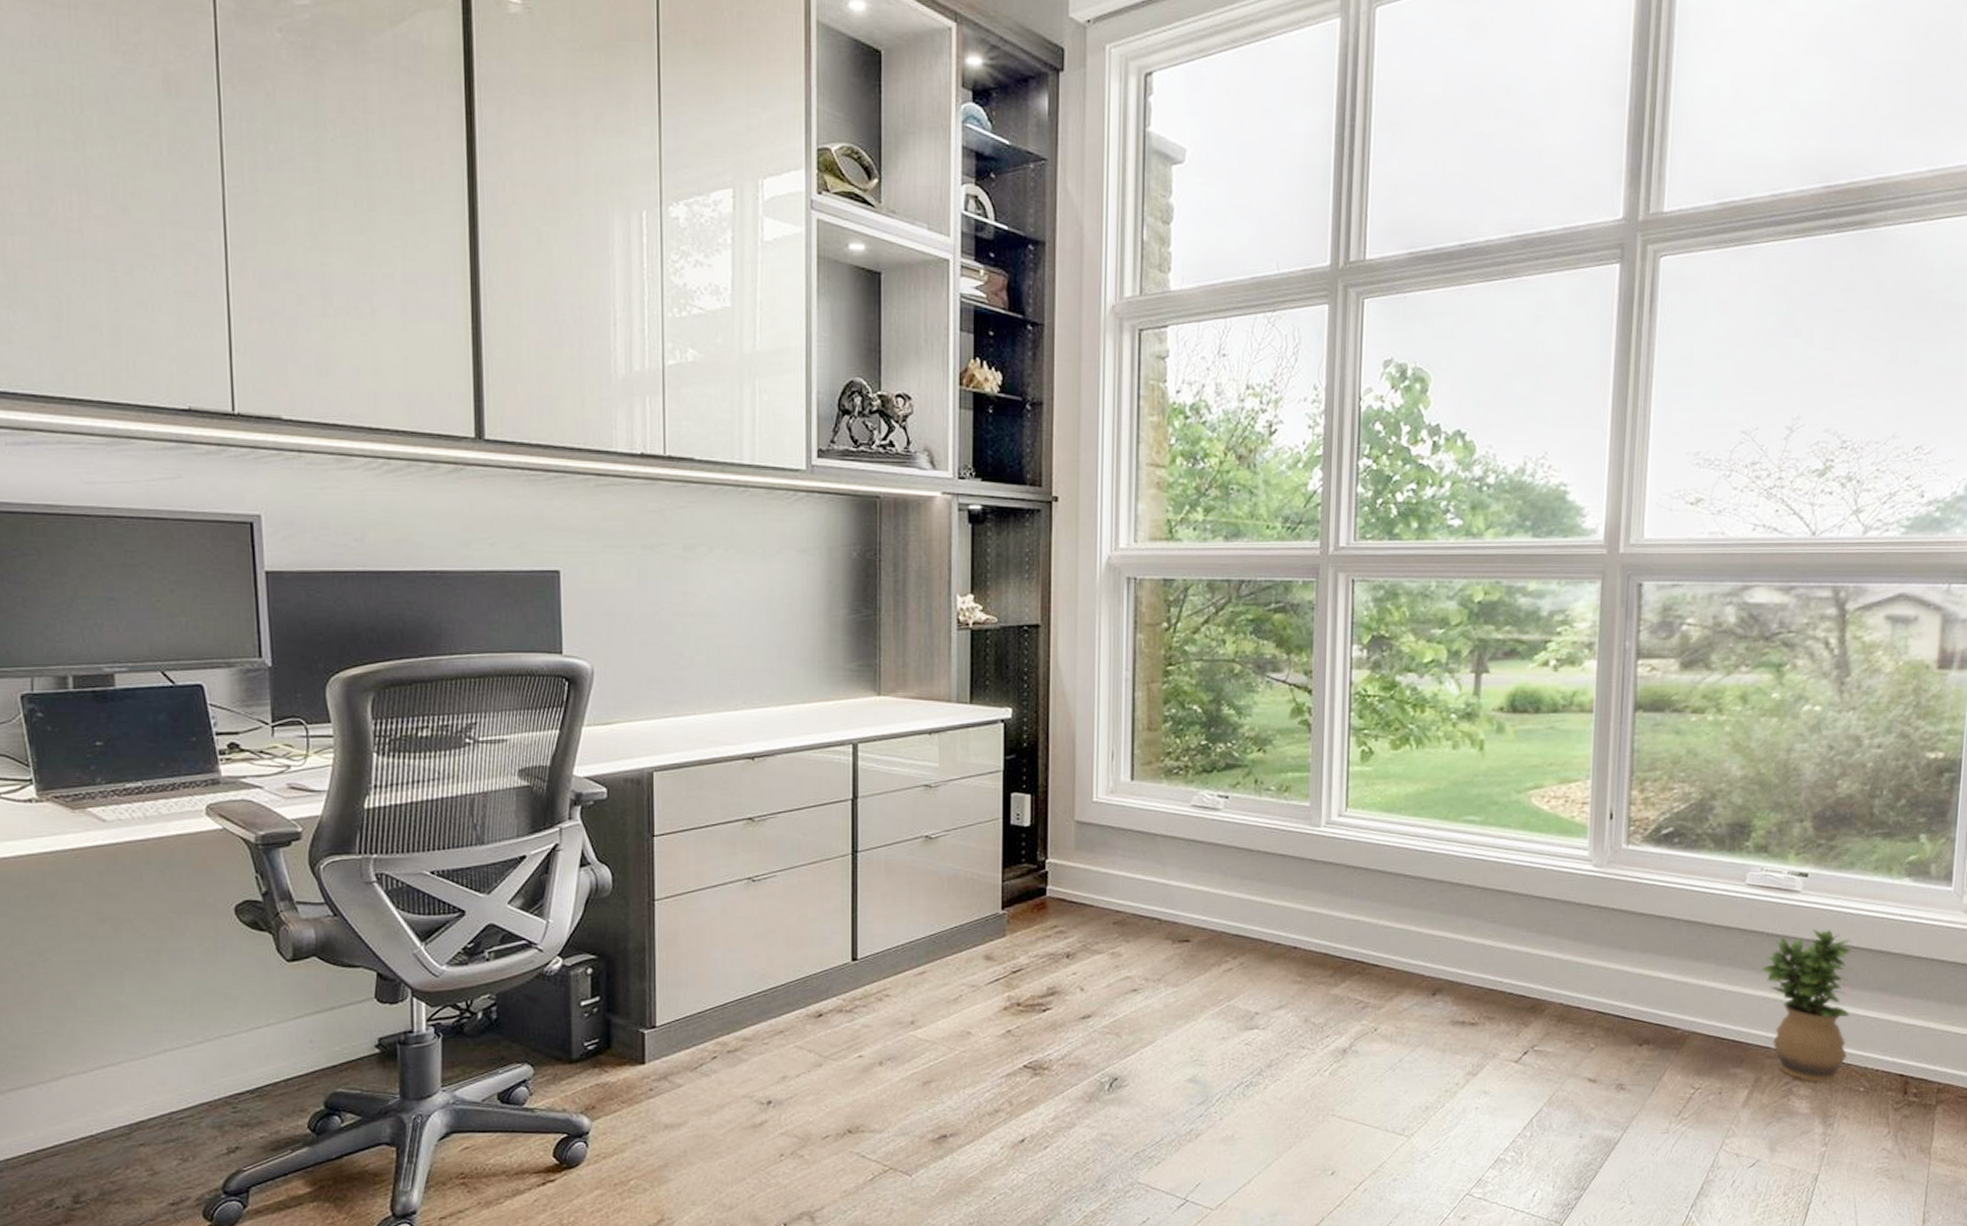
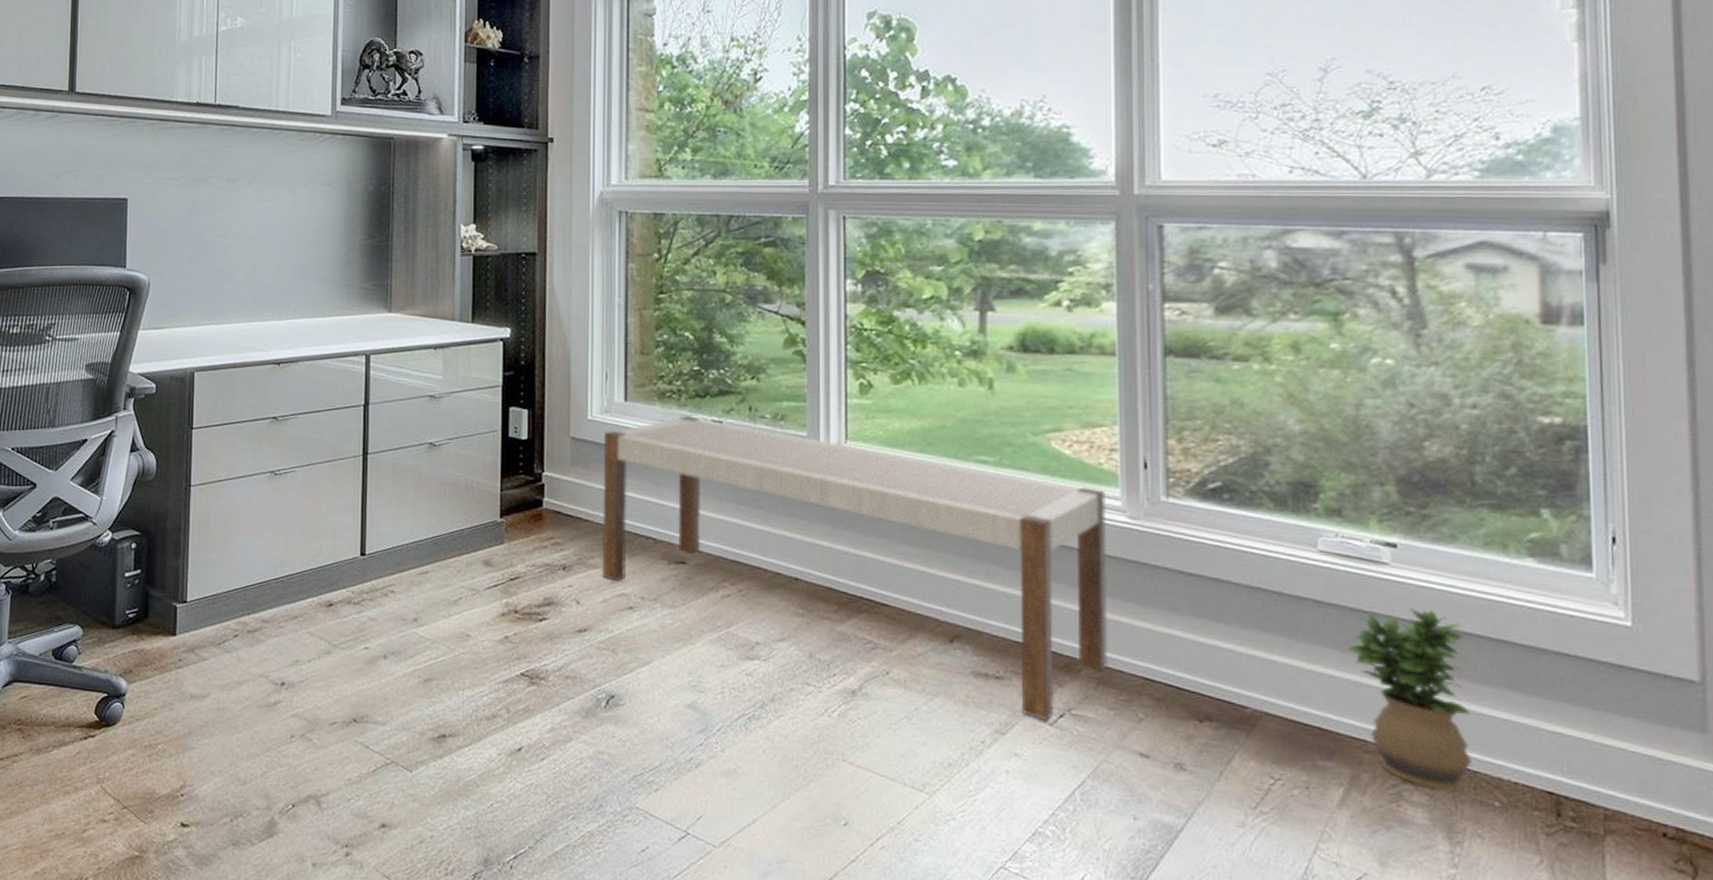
bench: none [1107,792,1576,1059] -> present [602,416,1108,721]

